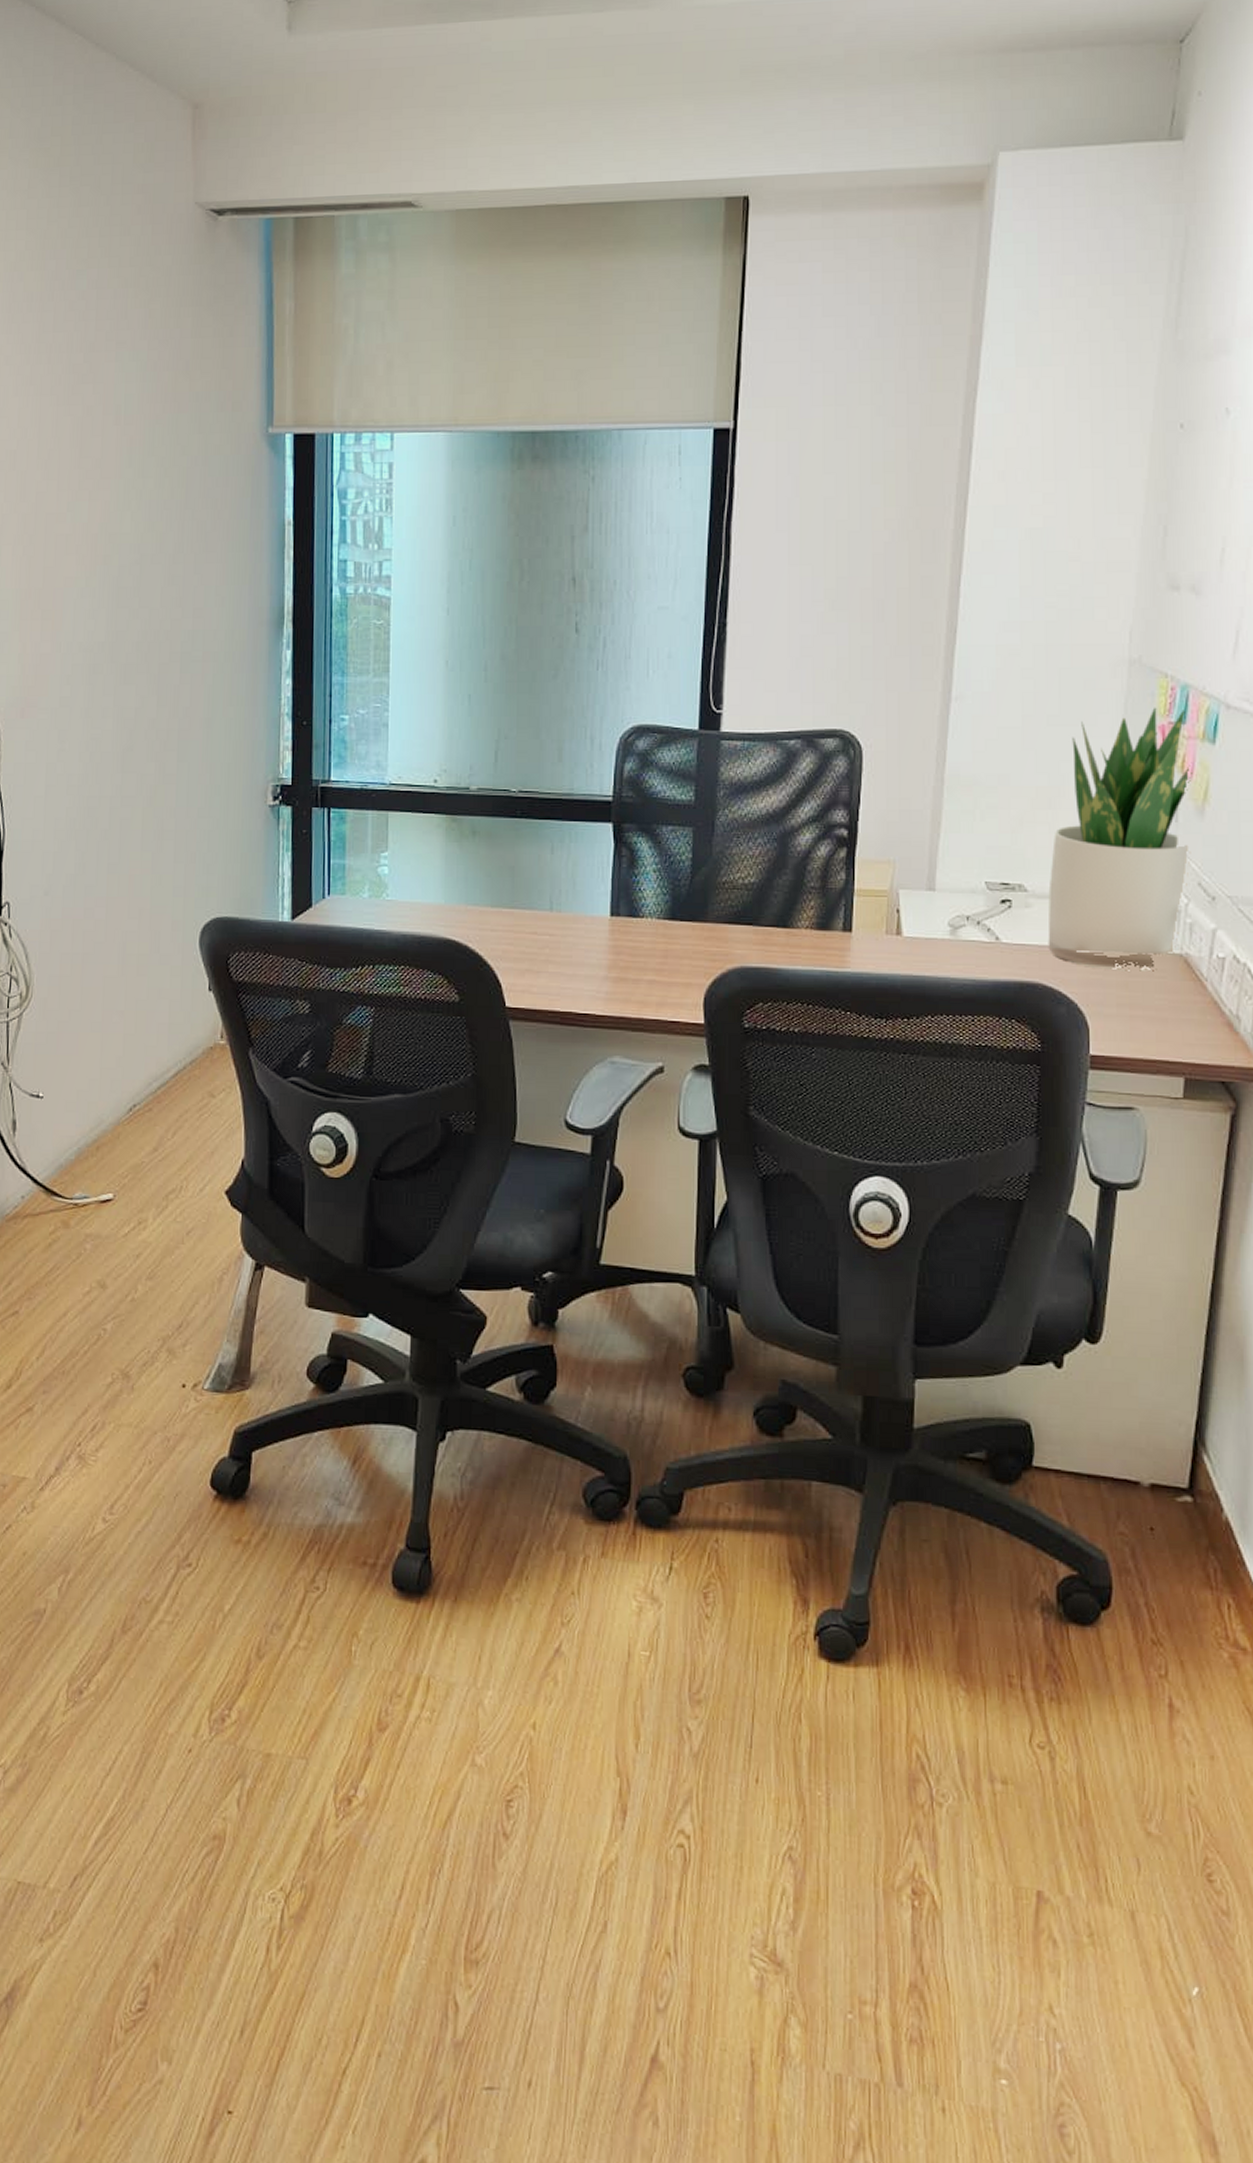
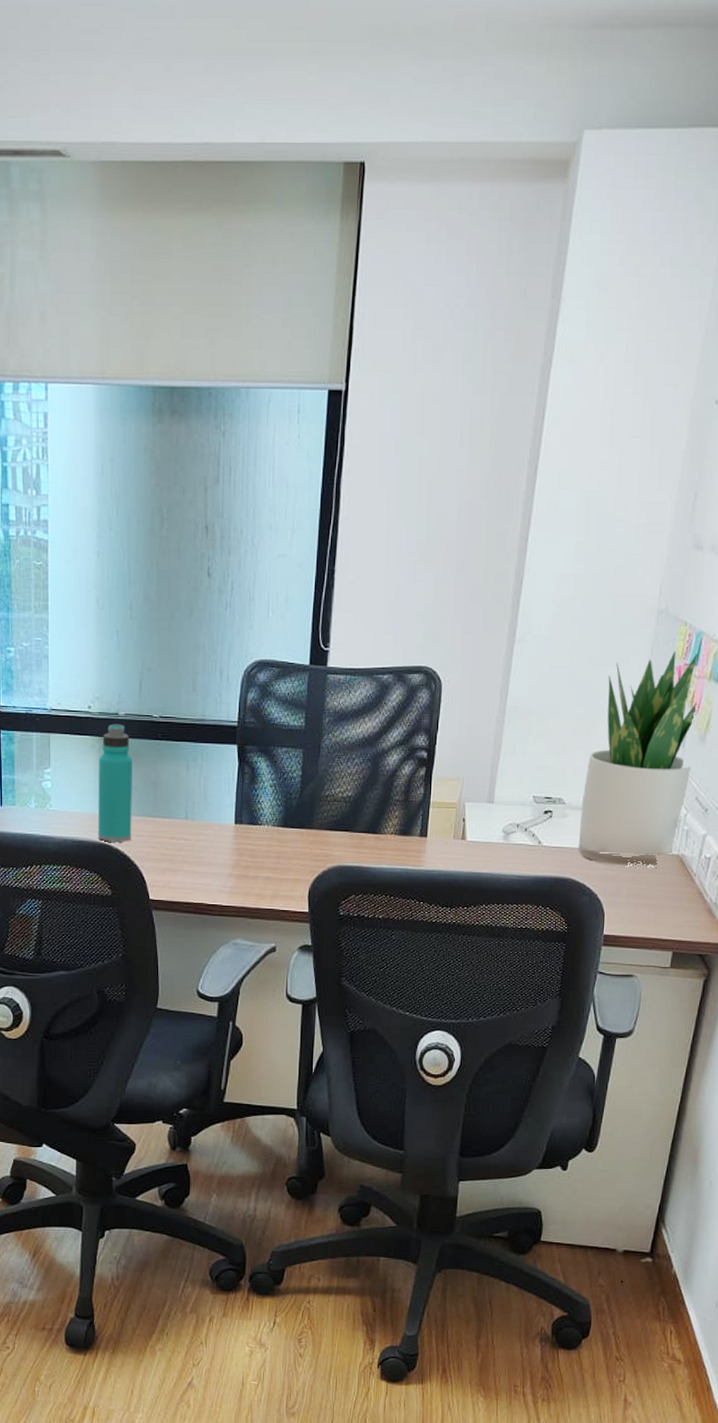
water bottle: none [444,799,486,938] -> present [98,723,132,842]

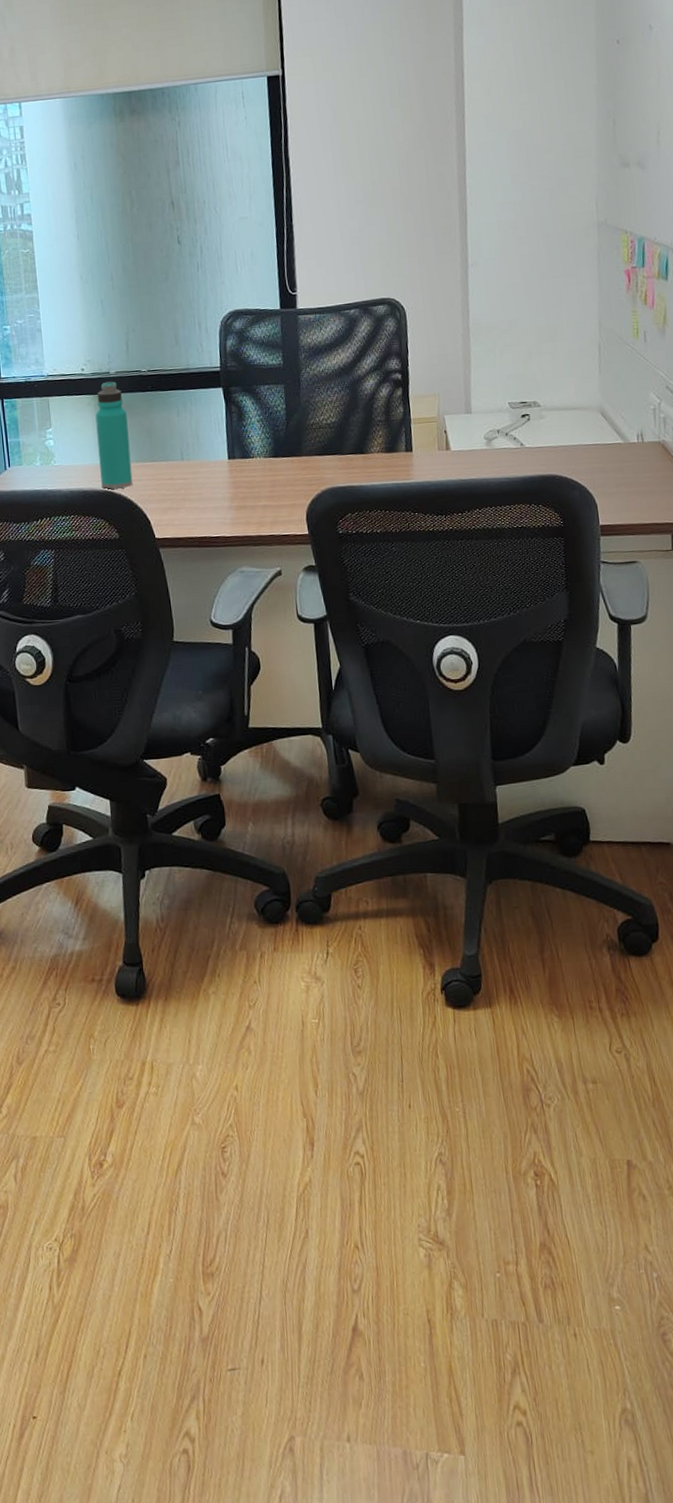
planter: present [578,650,700,869] -> none [556,256,659,460]

